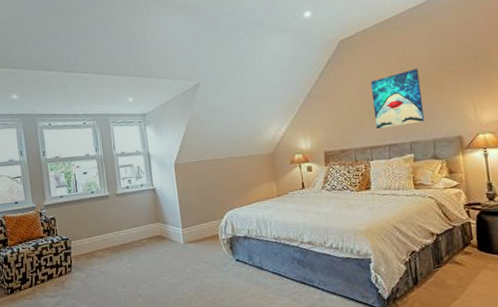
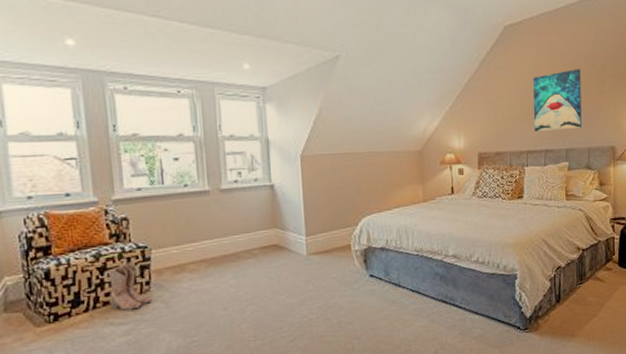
boots: none [44,250,73,287] -> present [109,261,151,311]

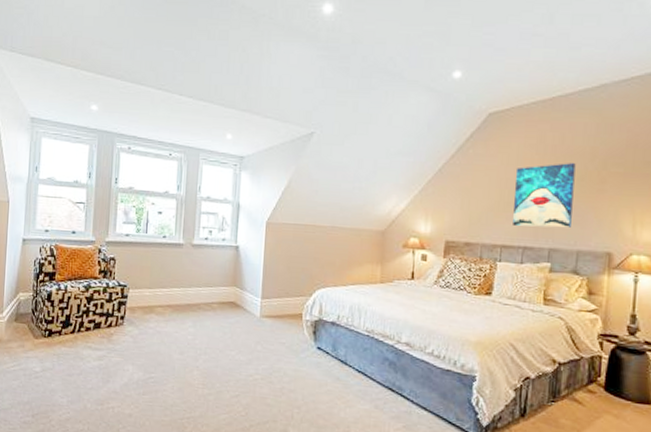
boots: present [109,261,151,311] -> none [91,296,123,339]

